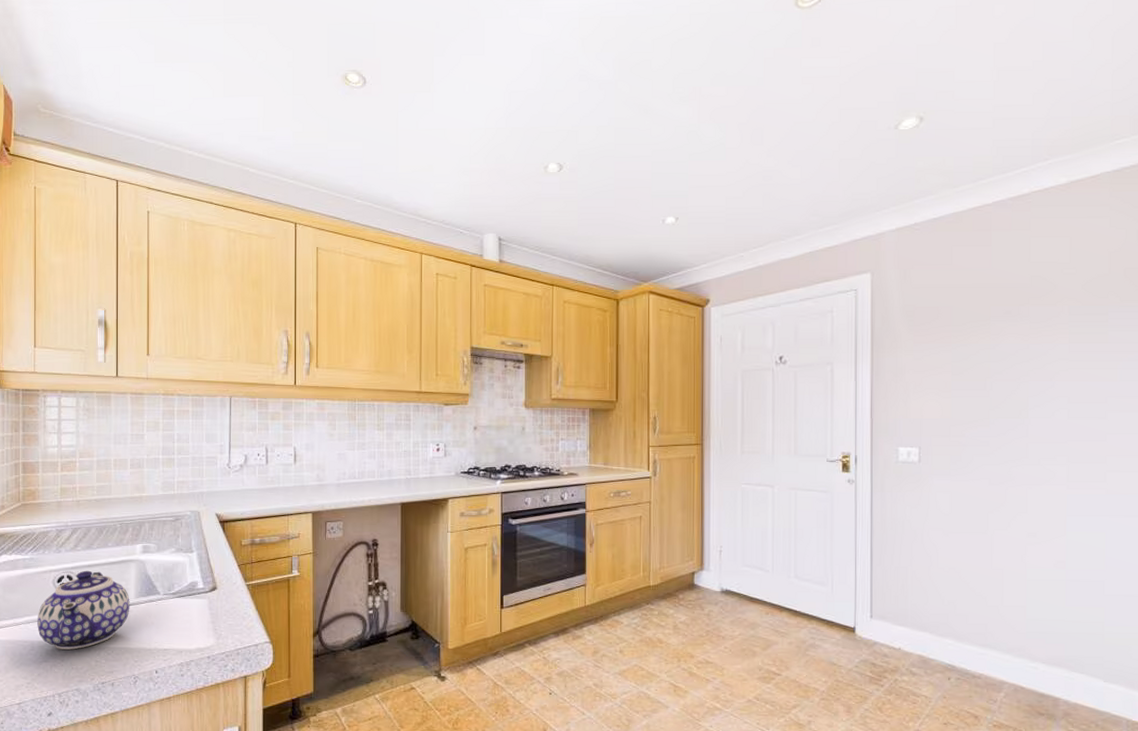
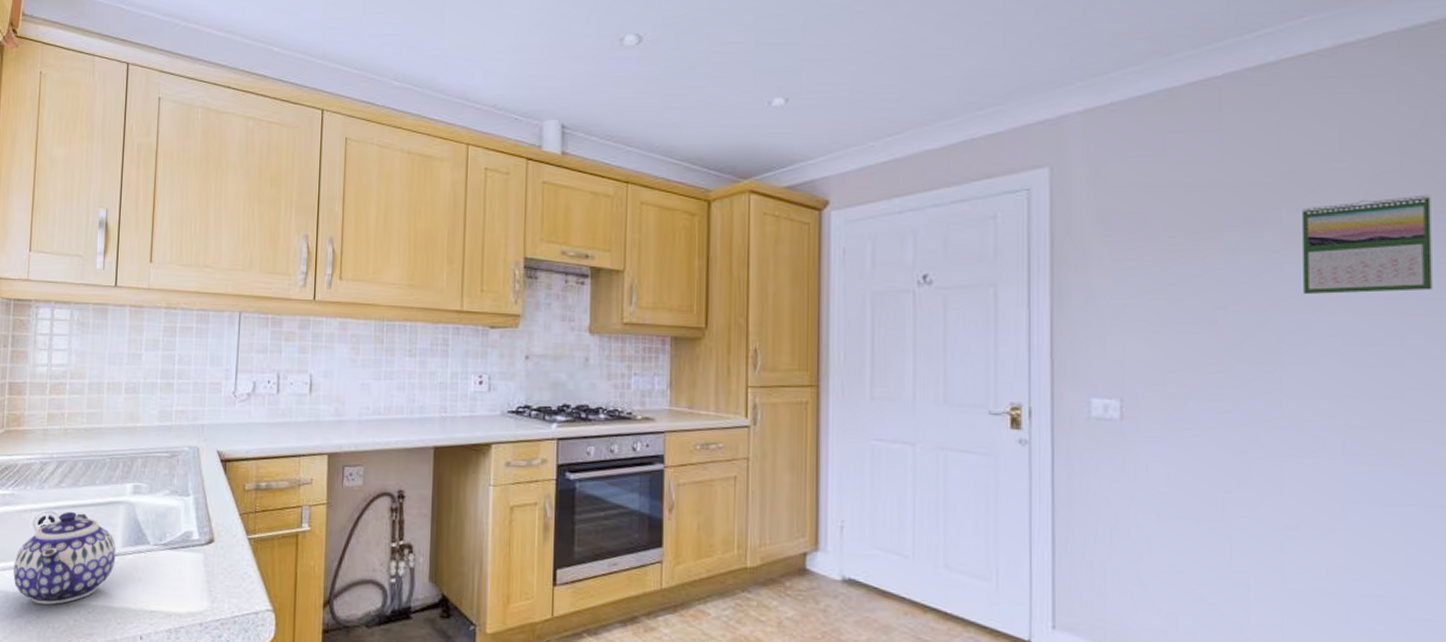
calendar: none [1044,293,1128,367] -> present [1303,194,1433,295]

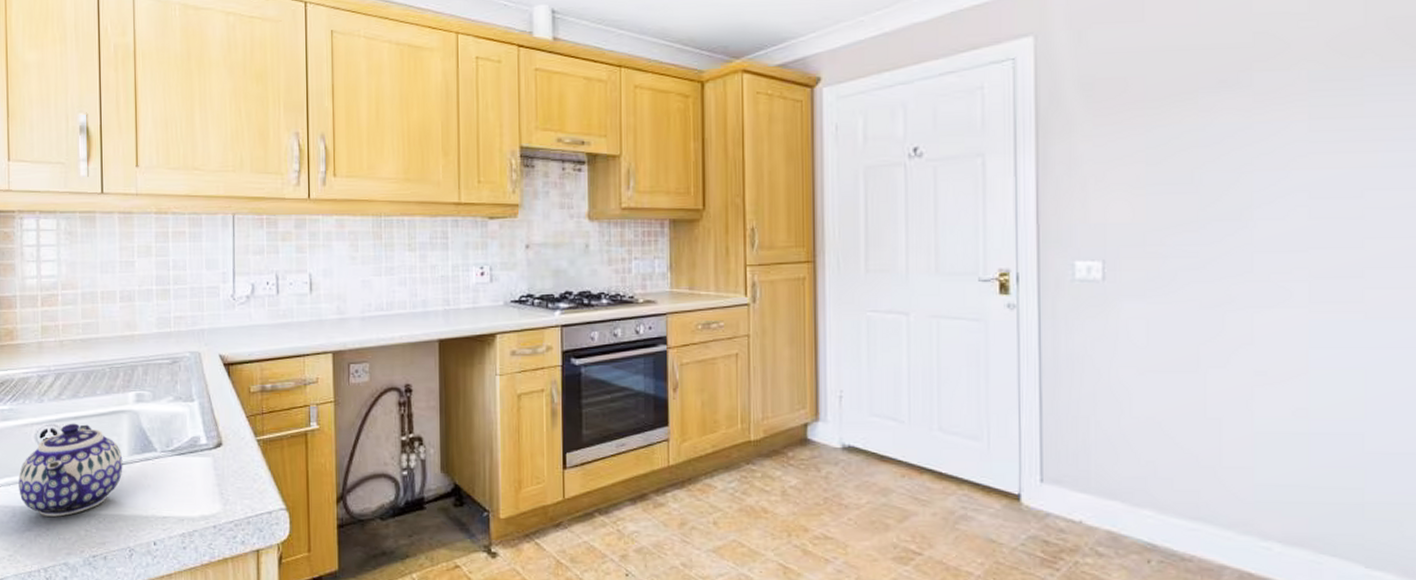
calendar: present [1303,194,1433,295] -> none [1273,50,1392,152]

